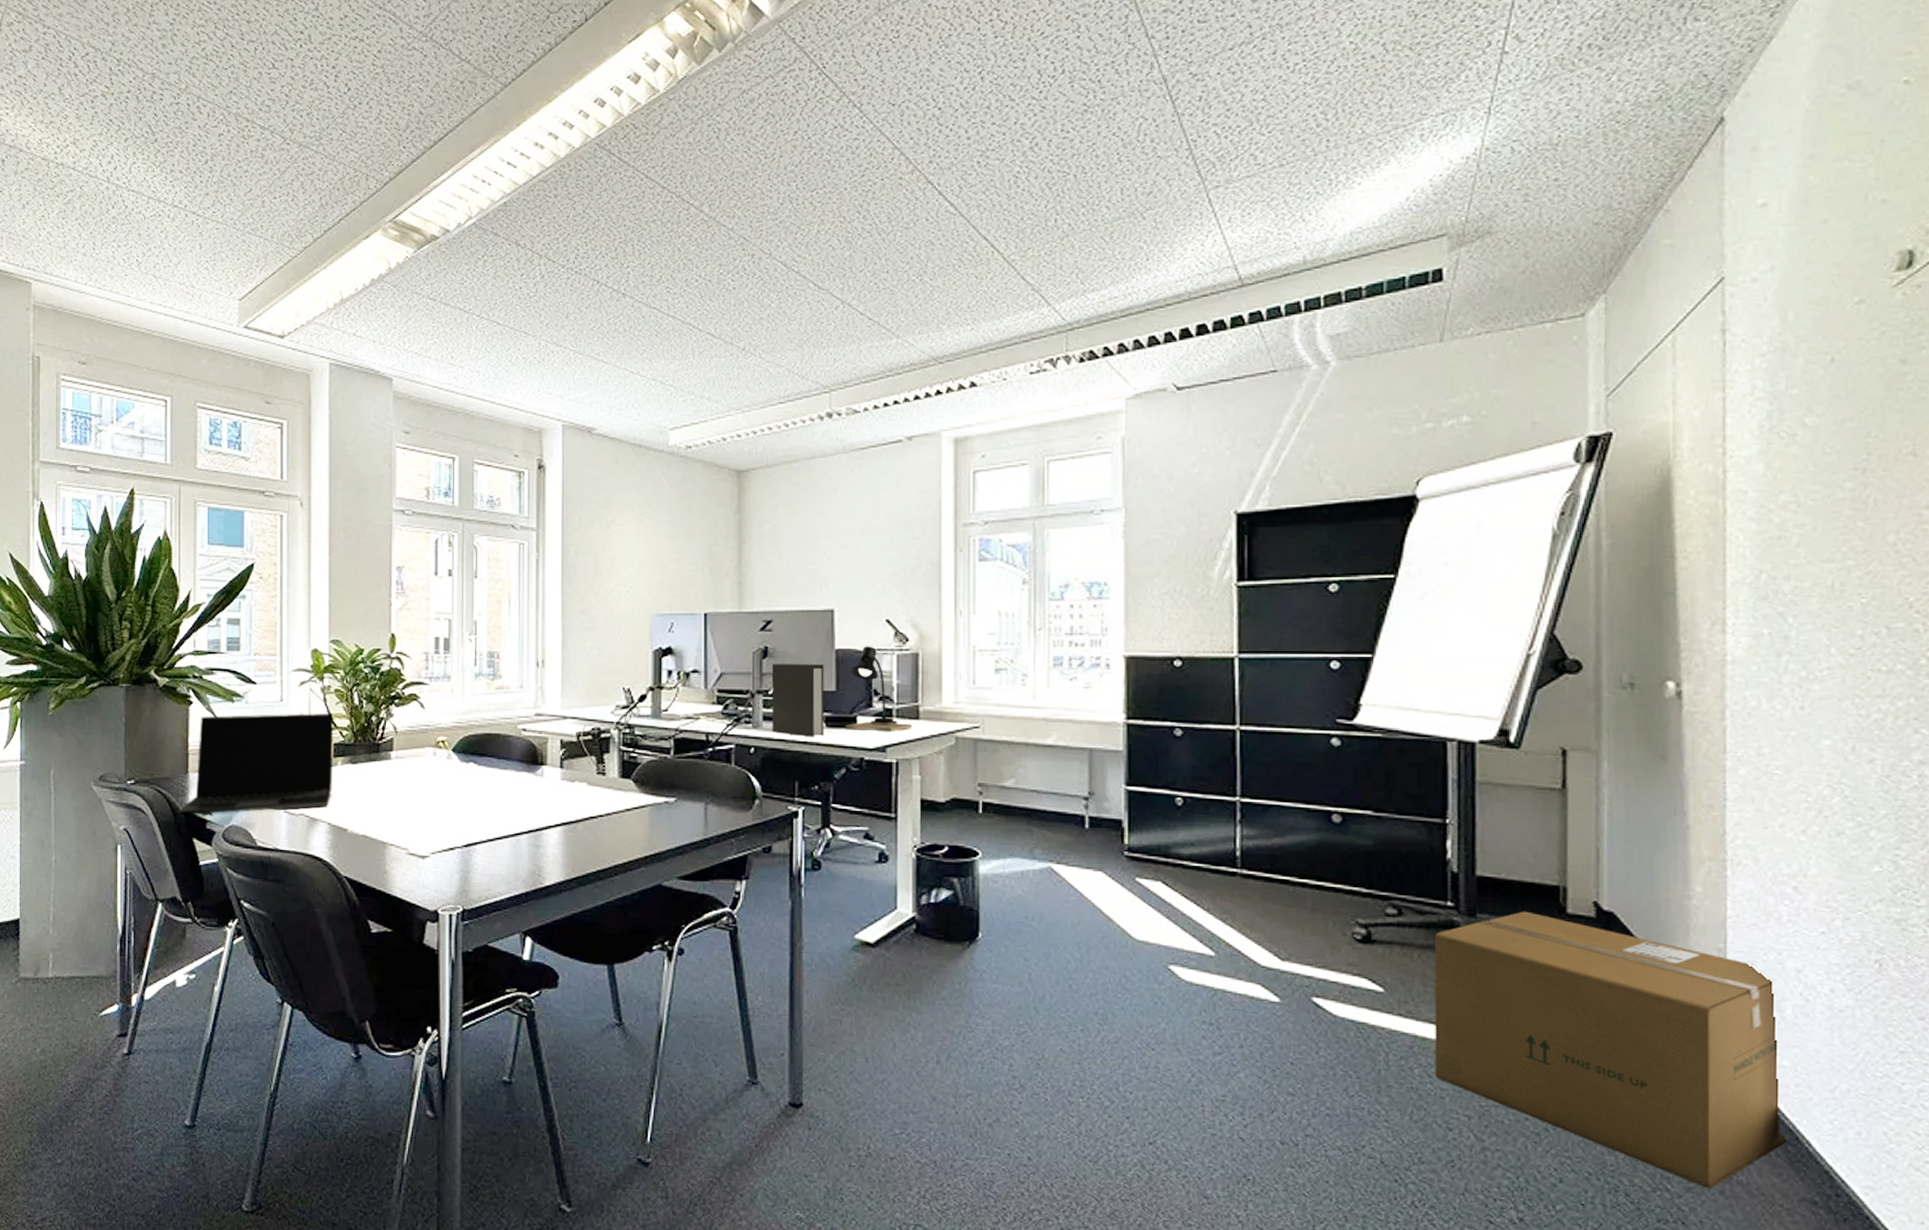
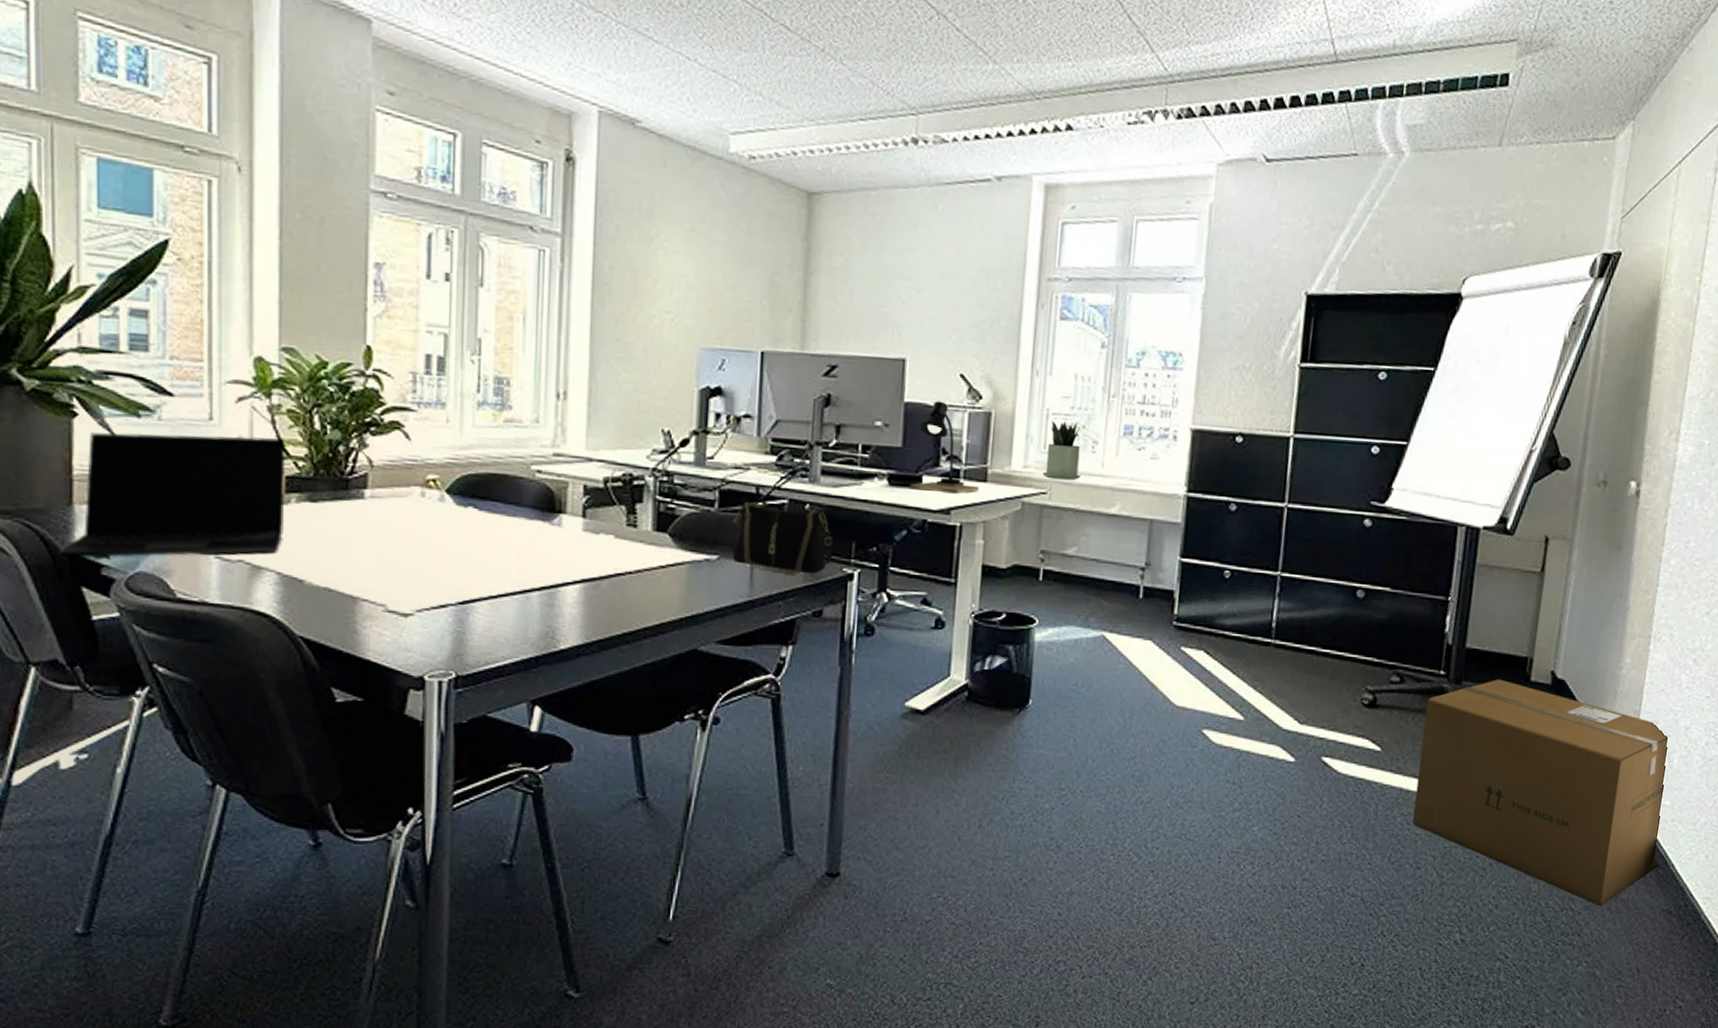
handbag: none [684,748,779,814] -> present [729,502,833,575]
binder: present [771,664,824,737] -> none [831,414,892,496]
planter: none [974,656,1013,714] -> present [1042,420,1081,480]

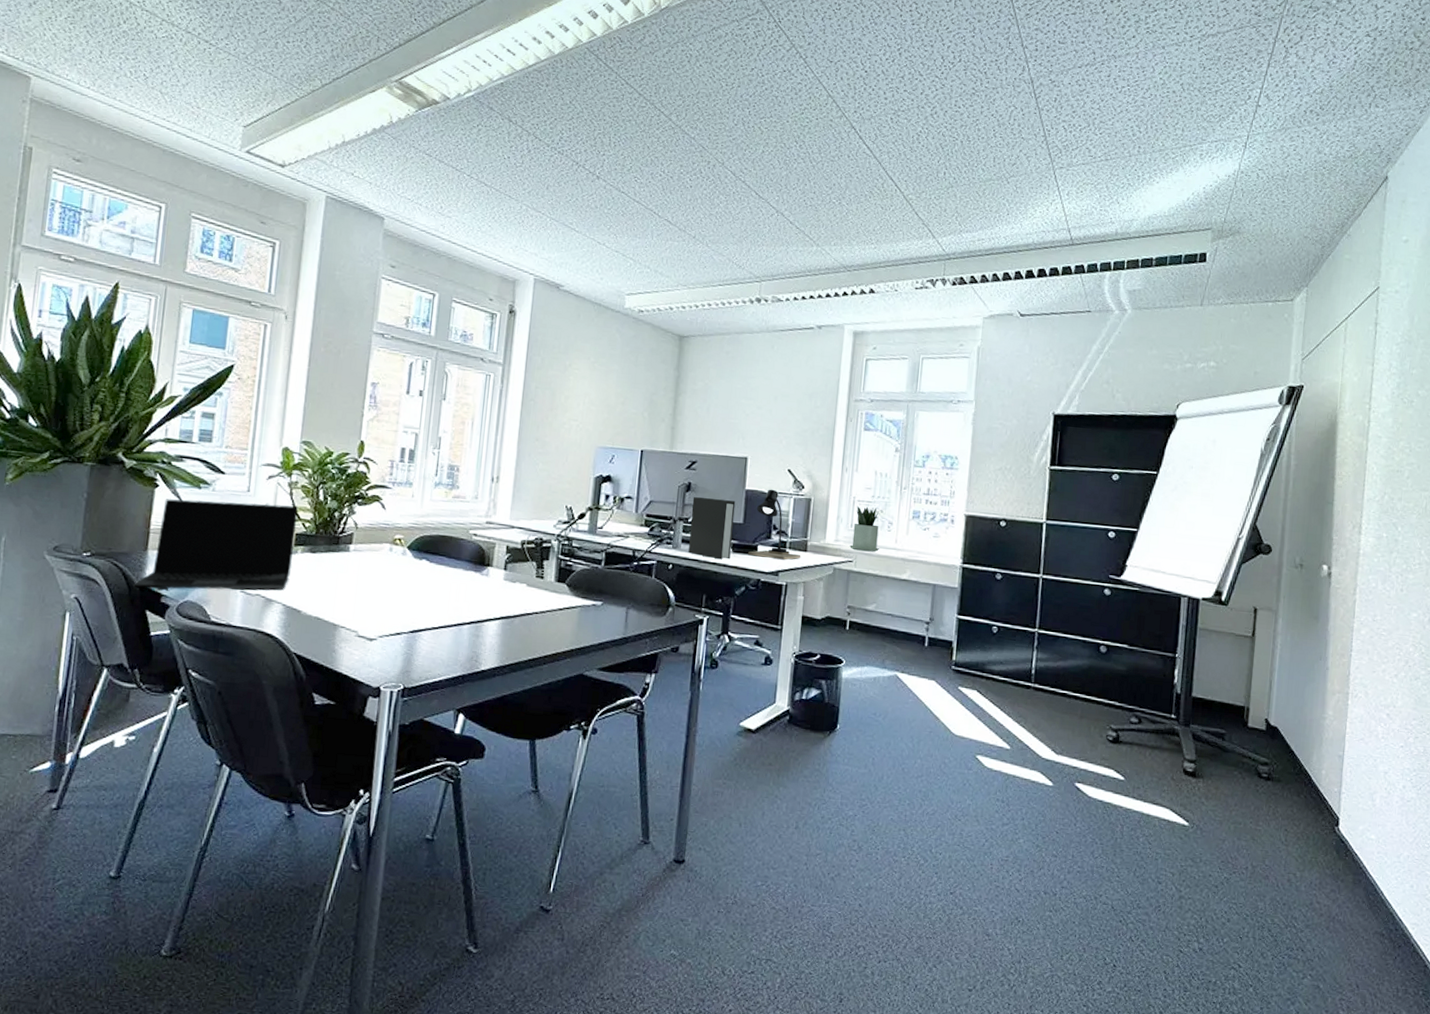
handbag: present [729,502,833,575] -> none [612,561,689,619]
binder: none [831,414,892,496] -> present [688,497,736,560]
box: present [1412,679,1668,907] -> none [1153,723,1371,926]

